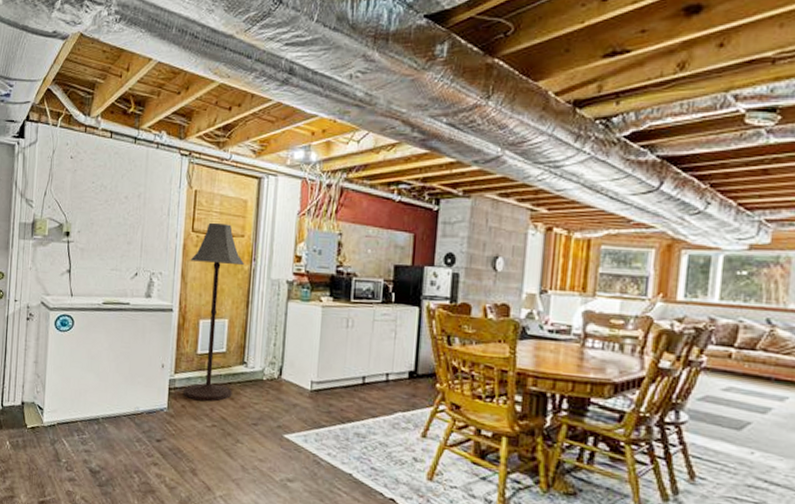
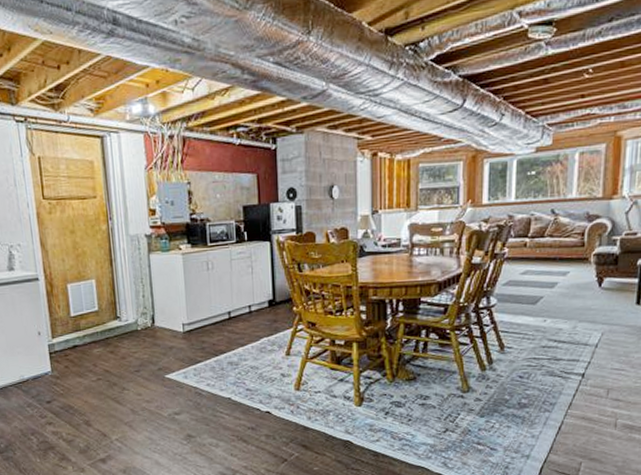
floor lamp: present [184,222,244,402] -> none [46,186,111,359]

